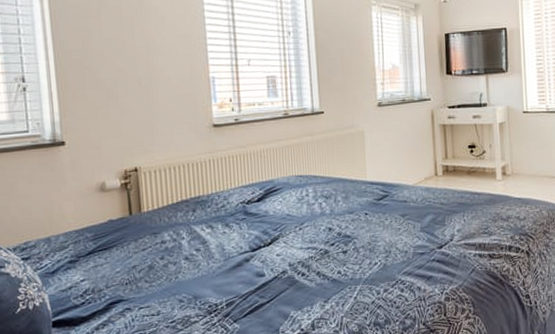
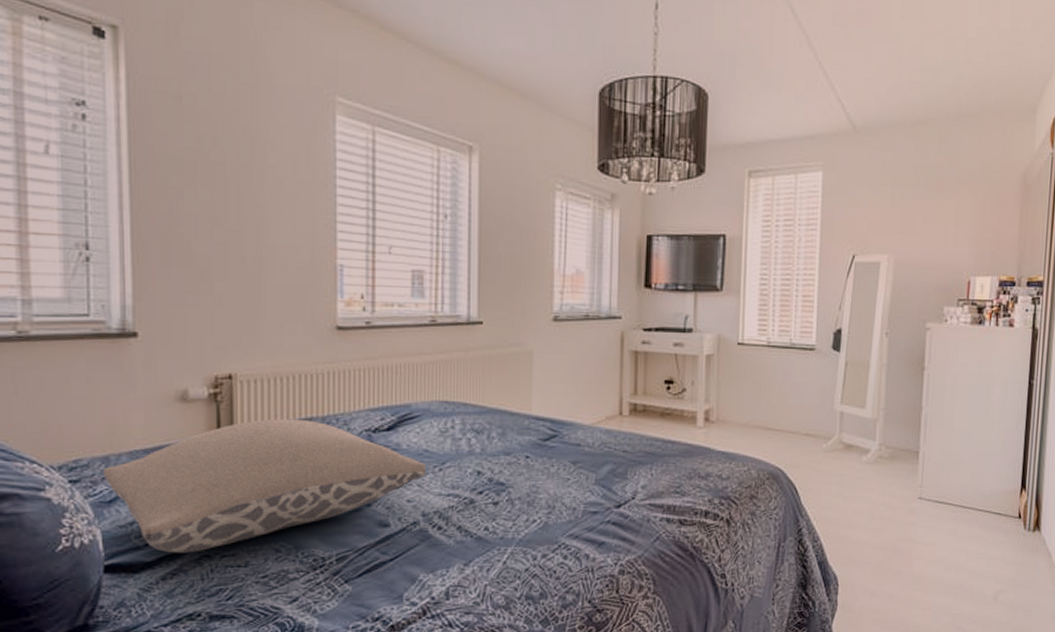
pillow: none [47,198,290,309] -> present [104,418,427,553]

